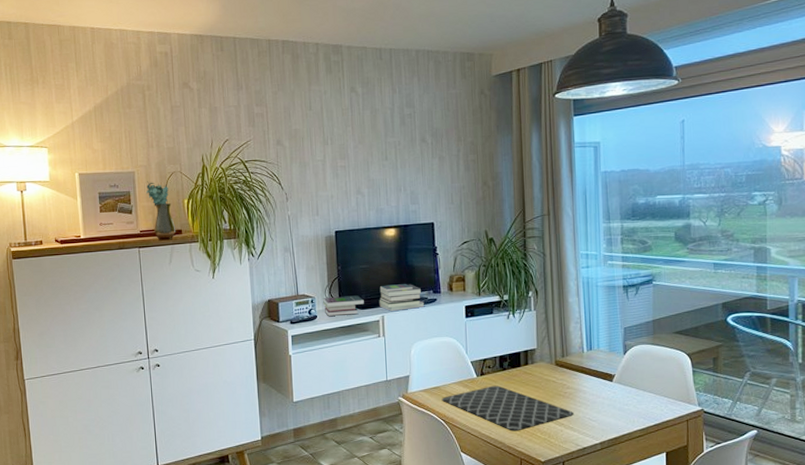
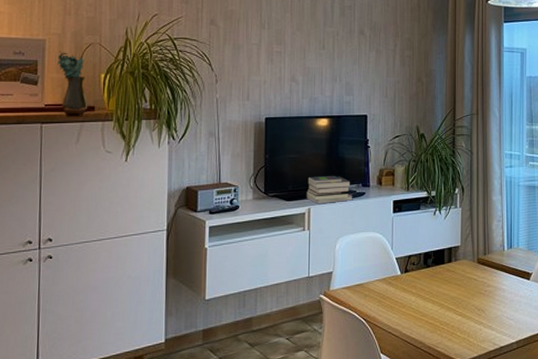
books: present [323,295,364,317] -> none [247,186,291,208]
placemat: present [441,385,573,430] -> none [364,283,492,330]

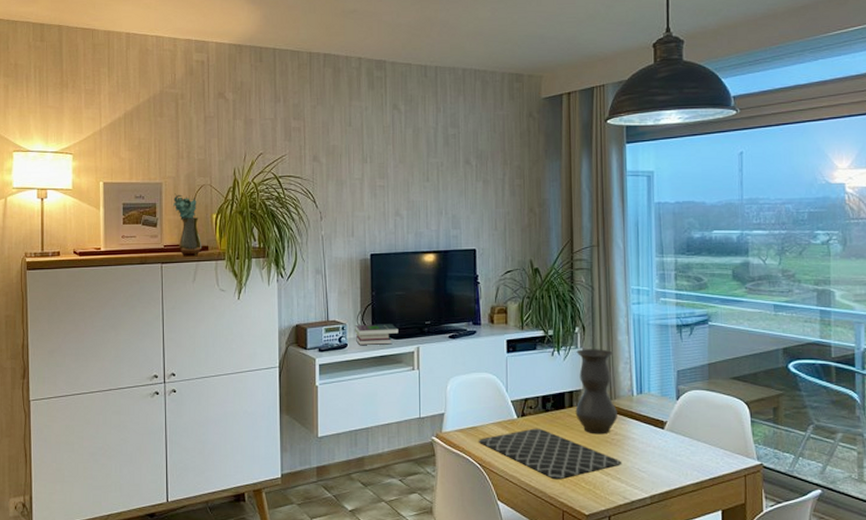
books: none [247,186,291,208] -> present [355,324,399,346]
books: present [306,175,352,205] -> none [414,312,462,343]
placemat: none [364,283,492,330] -> present [478,428,621,479]
vase: none [453,208,490,287] -> present [575,349,617,435]

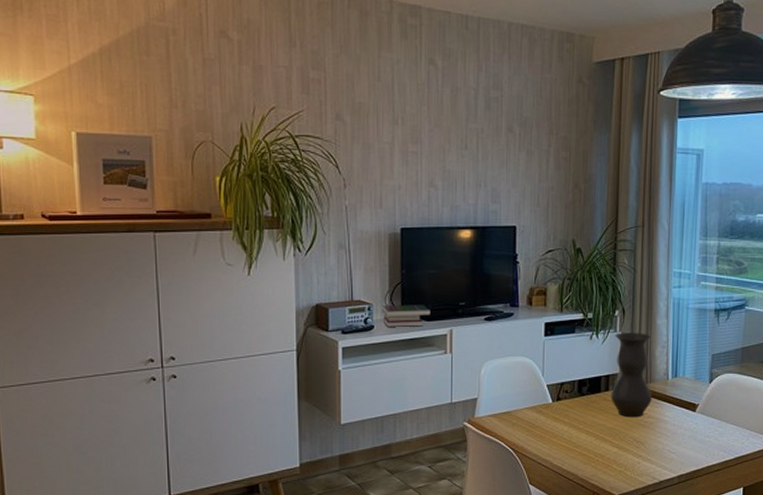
vase: present [173,193,201,257] -> none [166,150,203,225]
placemat: present [478,428,621,479] -> none [511,412,653,461]

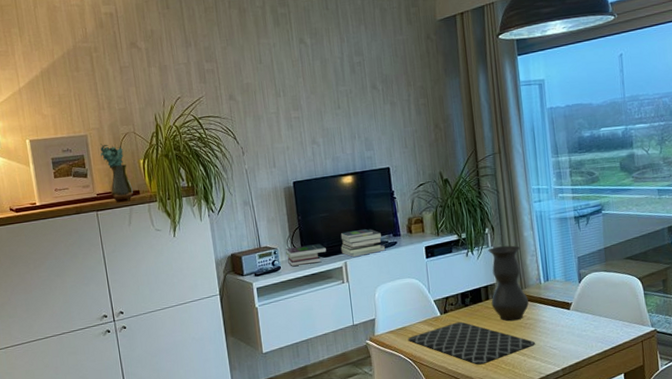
vase: none [166,150,203,225] -> present [100,143,133,203]
books: none [448,293,499,326] -> present [340,228,385,258]
placemat: none [511,412,653,461] -> present [407,321,535,364]

